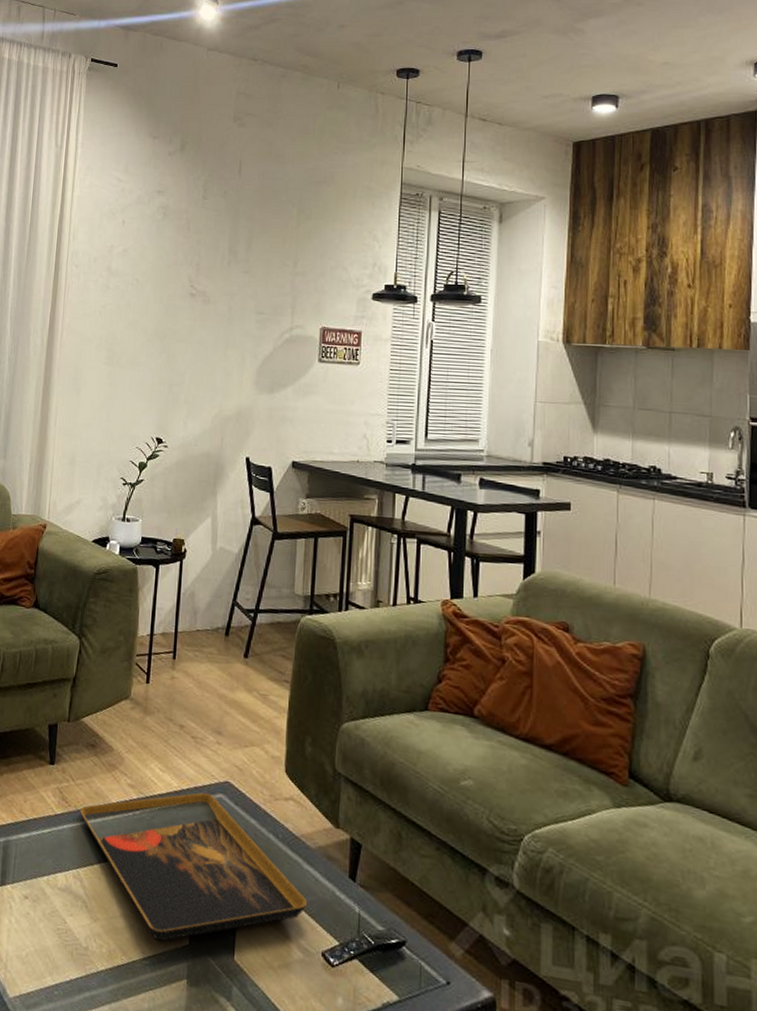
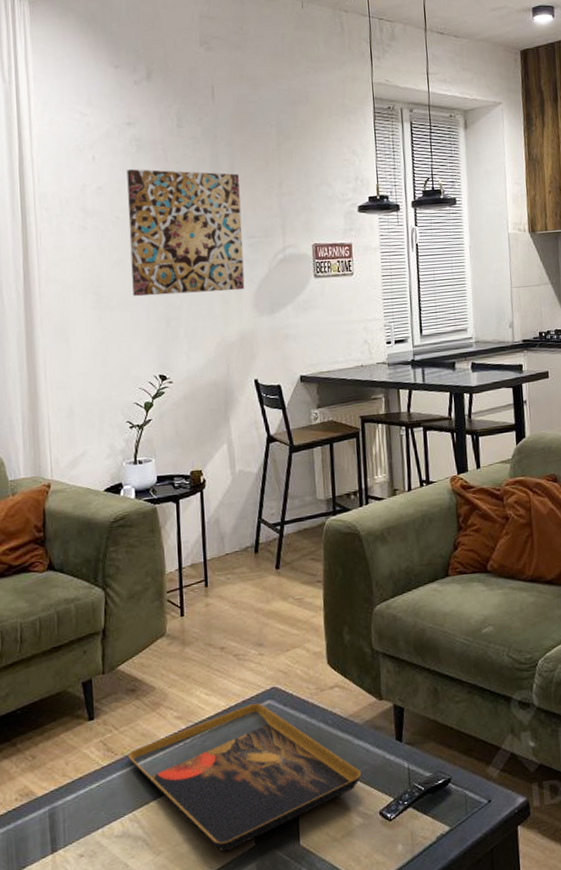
wall art: none [142,235,256,365] -> present [127,169,245,297]

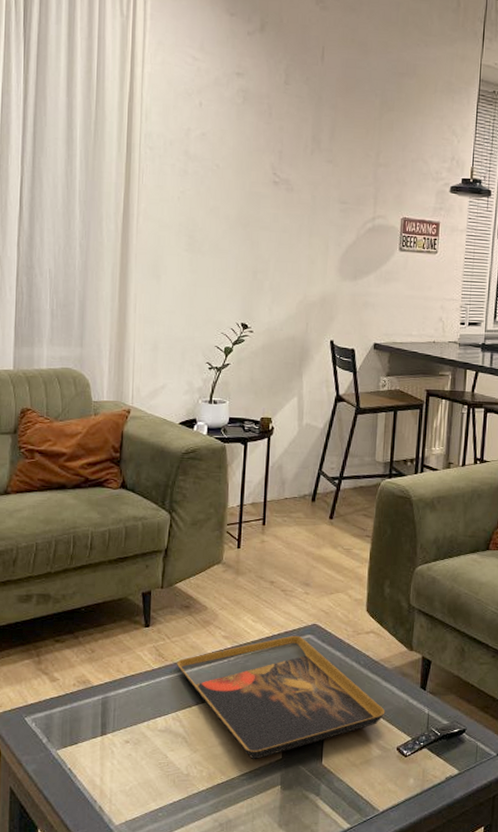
wall art: present [127,169,245,297] -> none [225,120,340,253]

